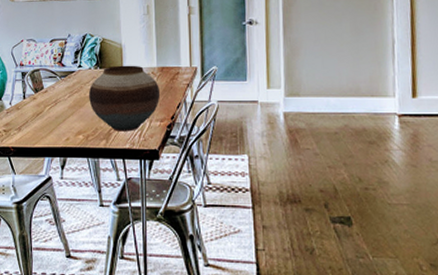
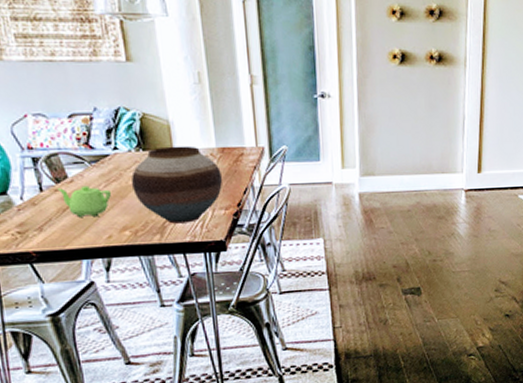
teapot: none [35,95,73,121] -> present [57,185,112,217]

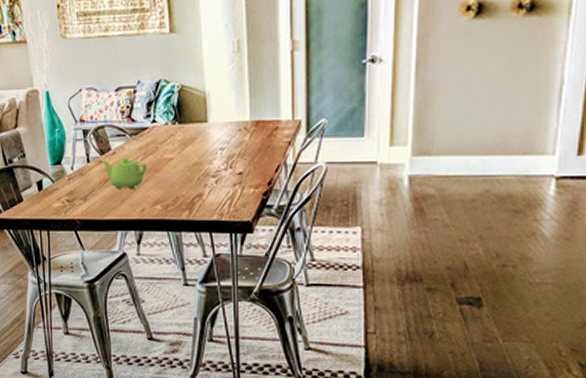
vase: present [131,146,223,224] -> none [165,118,255,200]

